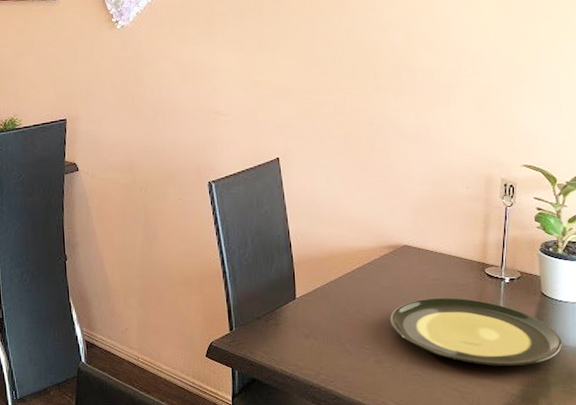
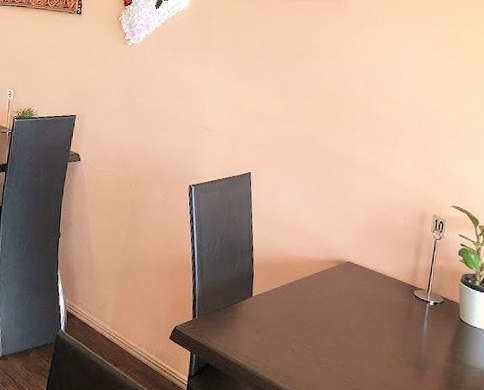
plate: present [390,297,562,366] -> none [330,310,474,381]

